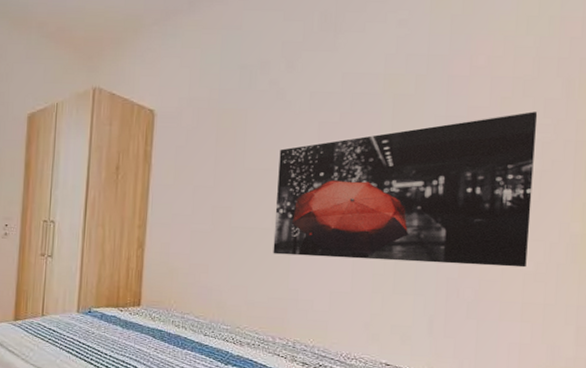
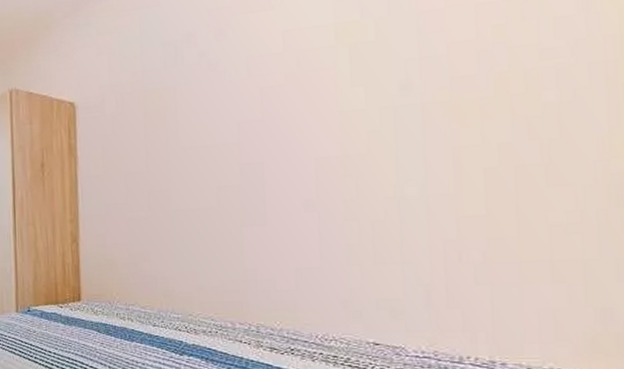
wall art: present [273,112,538,268] -> none [218,35,552,234]

